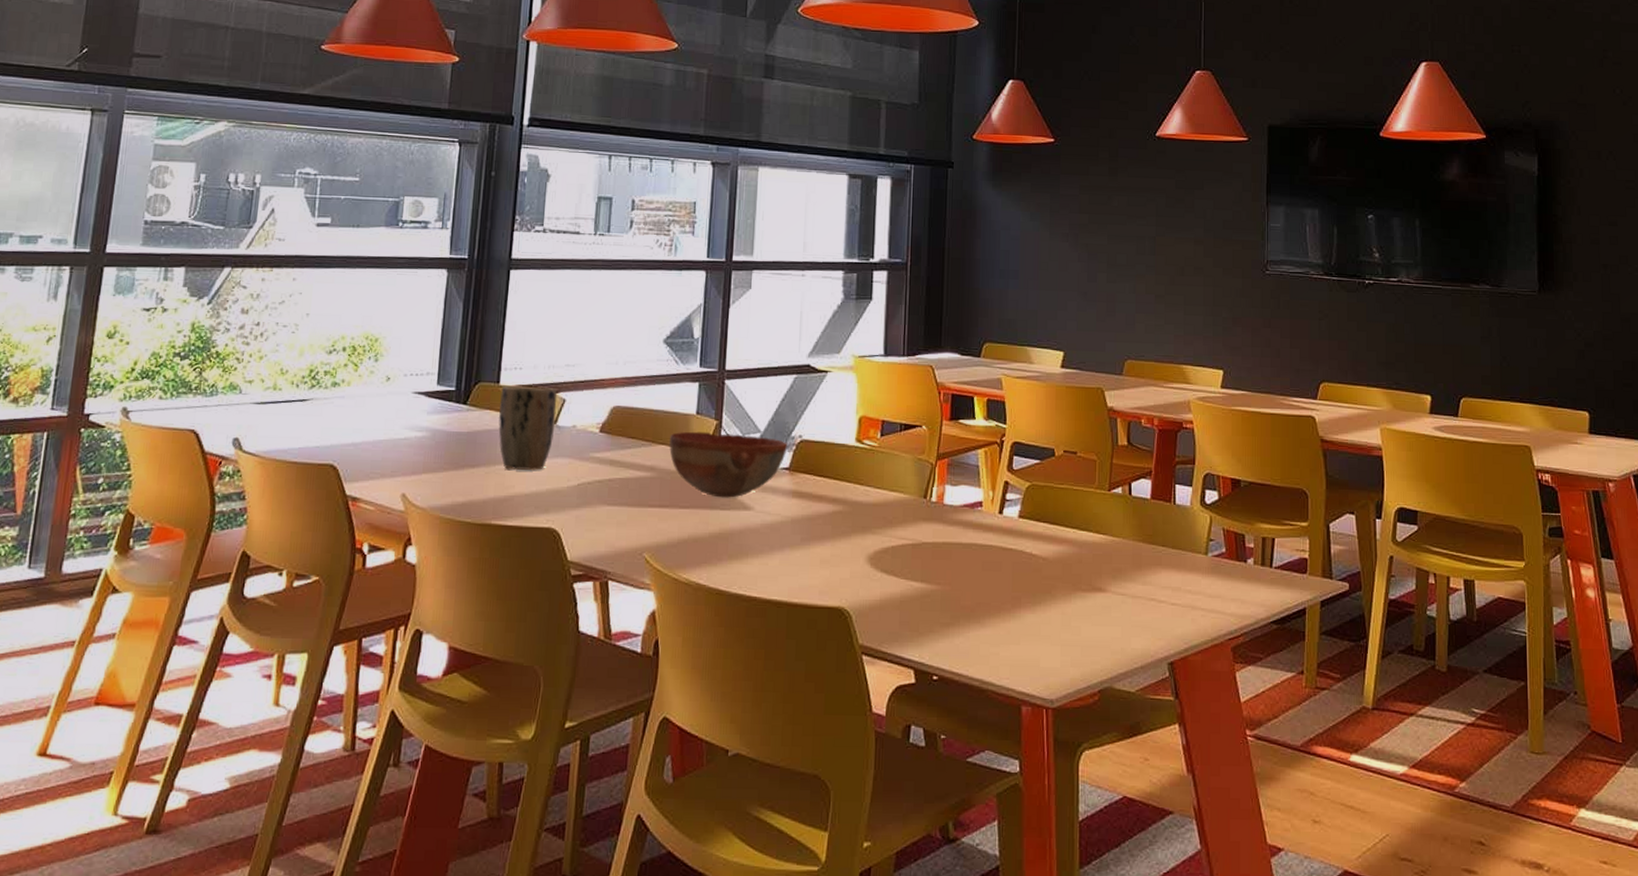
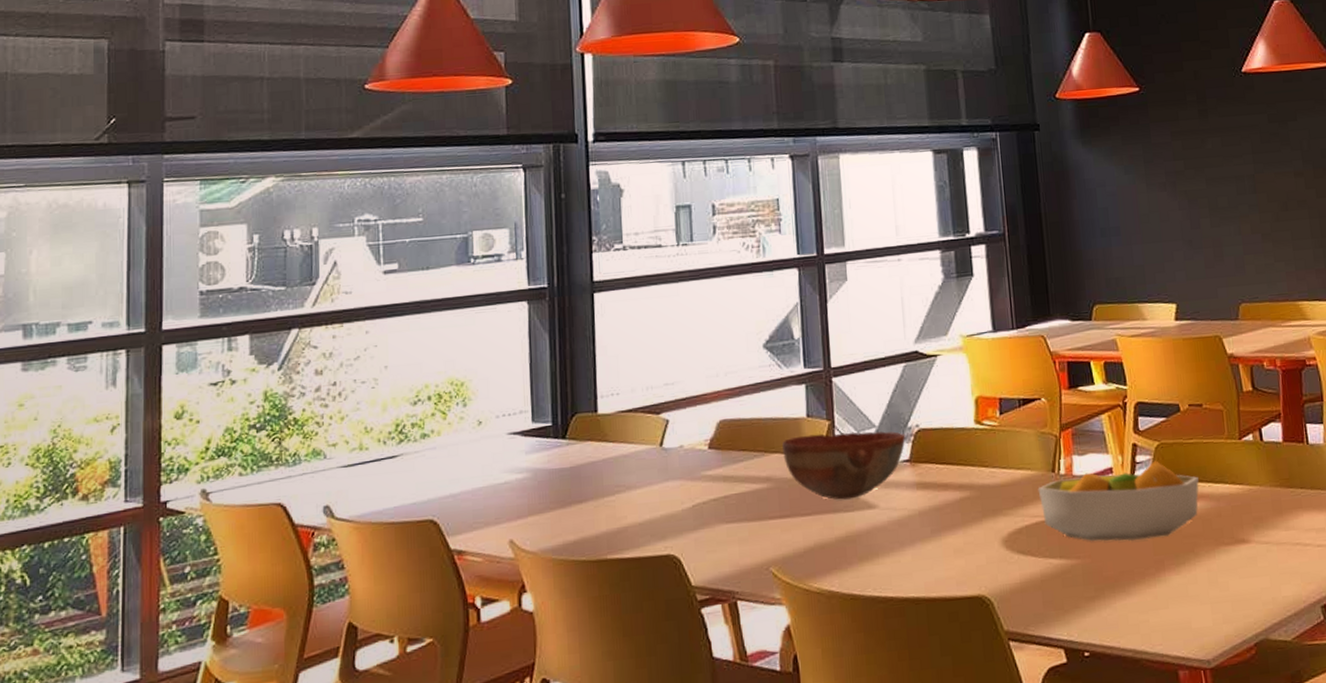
plant pot: present [498,386,557,470] -> none [600,410,661,500]
fruit bowl: none [908,500,1064,575] -> present [1037,460,1199,542]

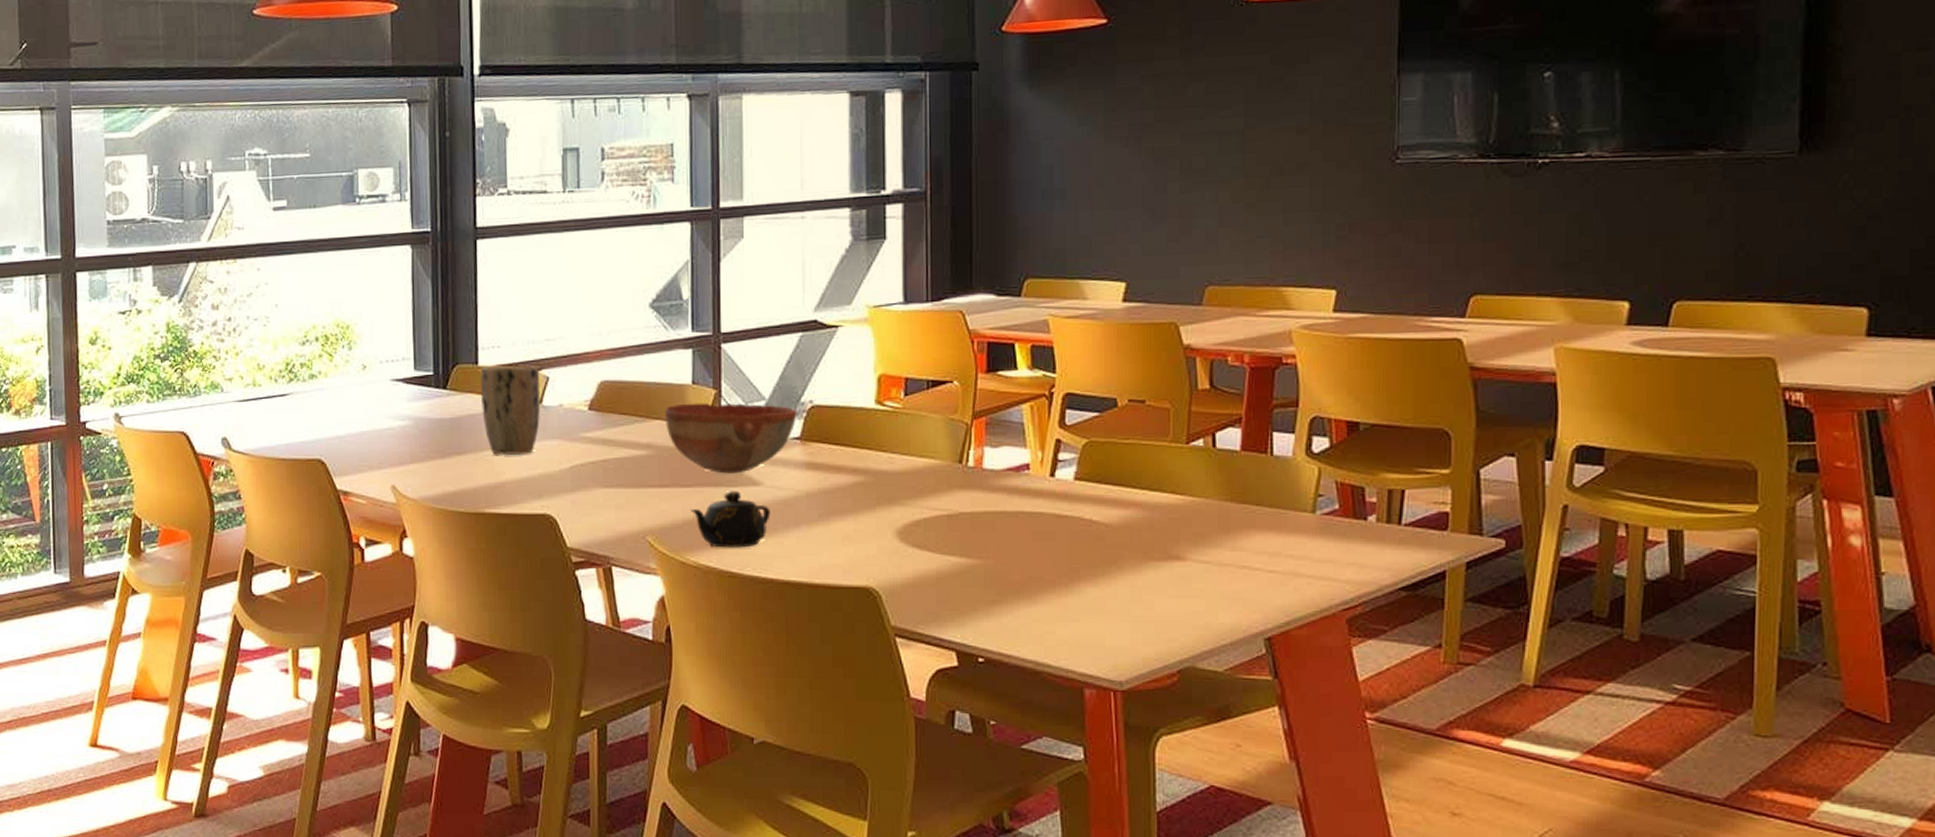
plant pot: none [600,410,661,500] -> present [480,365,541,455]
teapot: none [811,515,887,572] -> present [690,490,771,548]
fruit bowl: present [1037,460,1199,542] -> none [941,460,1131,545]

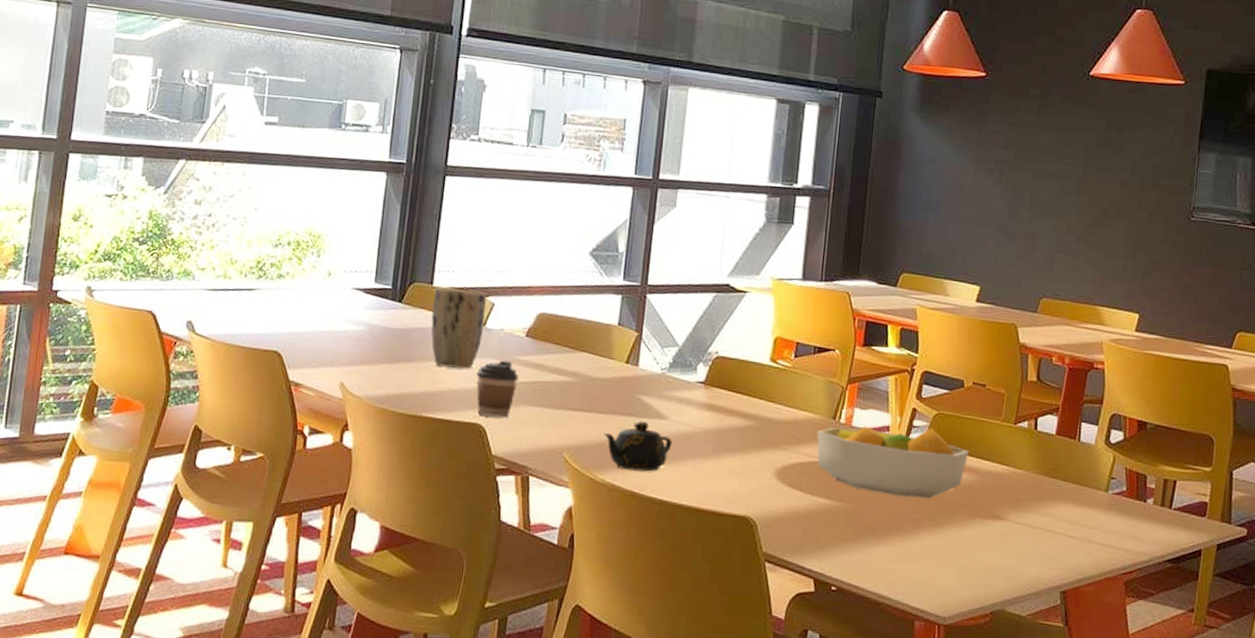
coffee cup: none [538,439,586,506] -> present [476,360,519,418]
bowl: present [665,402,798,474] -> none [591,341,705,407]
fruit bowl: none [941,460,1131,545] -> present [816,426,969,499]

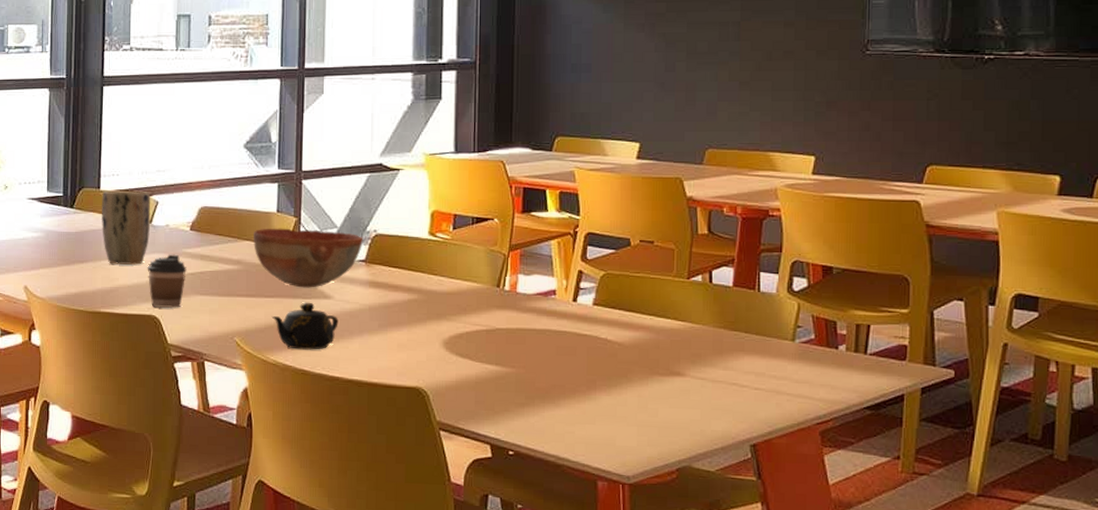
bowl: none [591,341,705,407] -> present [254,228,364,288]
fruit bowl: present [816,426,969,499] -> none [481,289,641,359]

